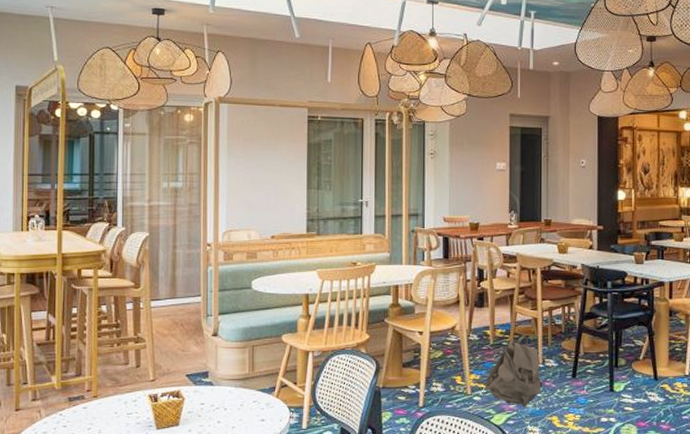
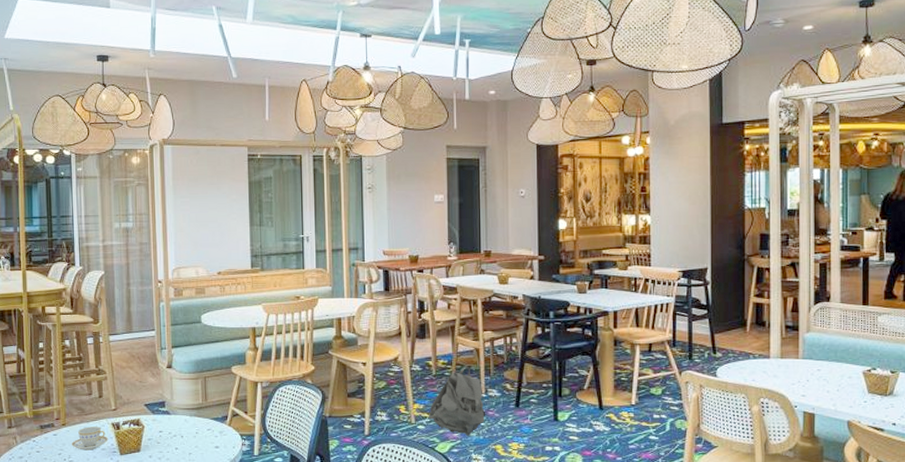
teacup: none [102,399,144,425] -> present [71,427,108,450]

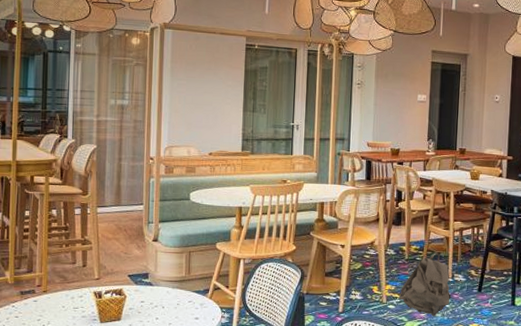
teacup: present [71,427,108,450] -> none [51,294,89,317]

